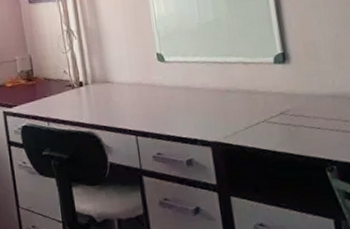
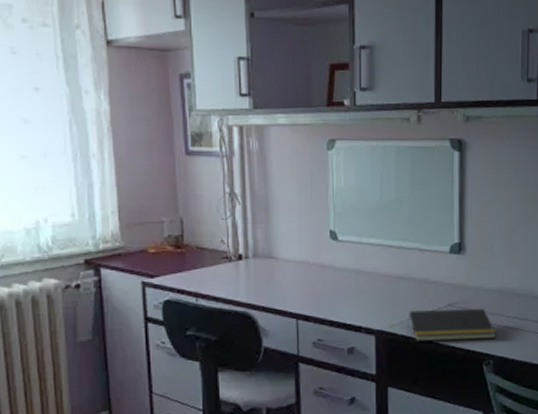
notepad: none [241,115,337,152] -> present [407,309,497,342]

